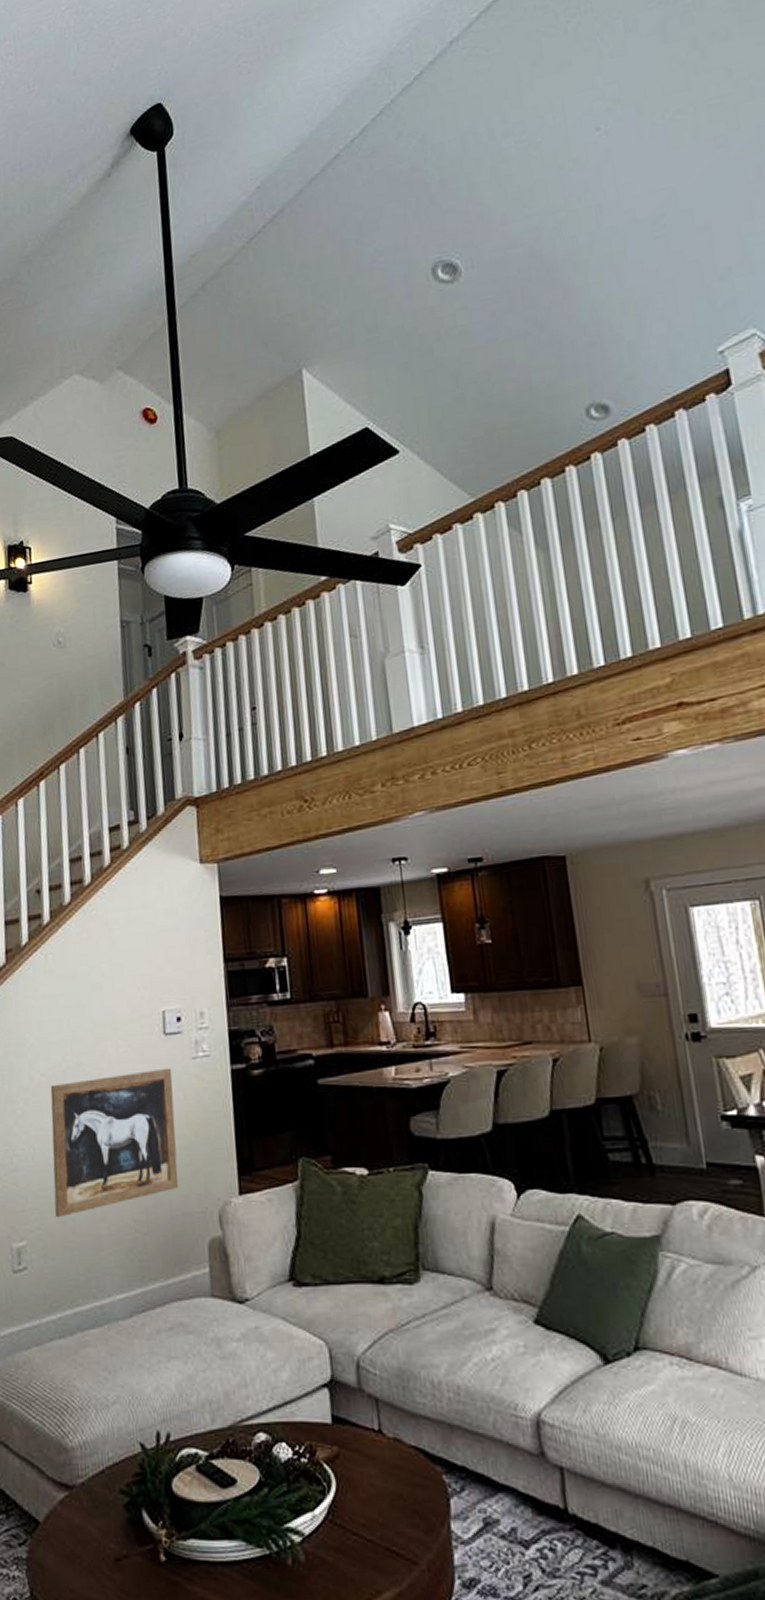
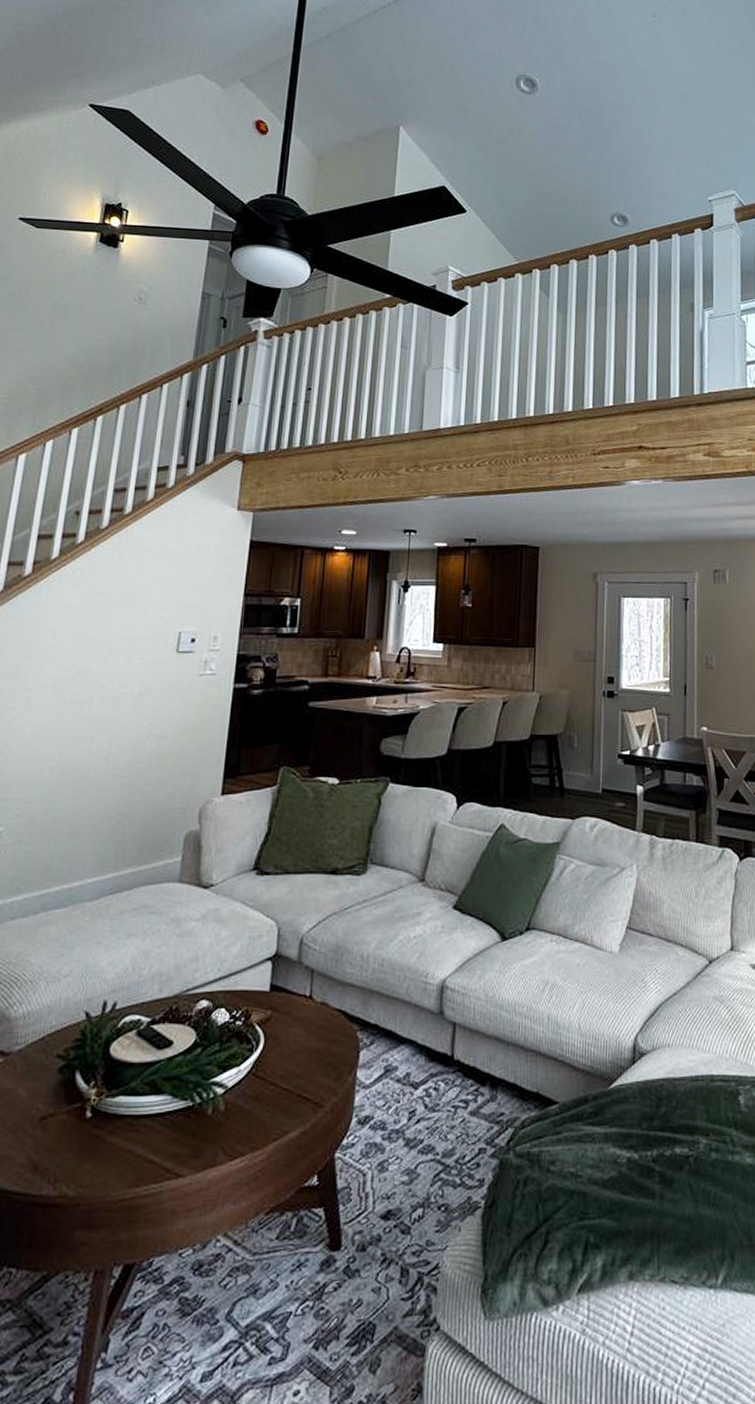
wall art: present [50,1067,179,1218] -> none [39,681,178,808]

